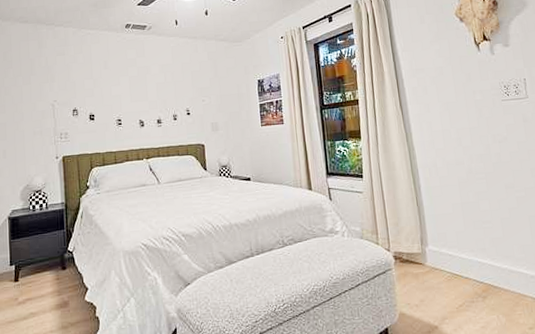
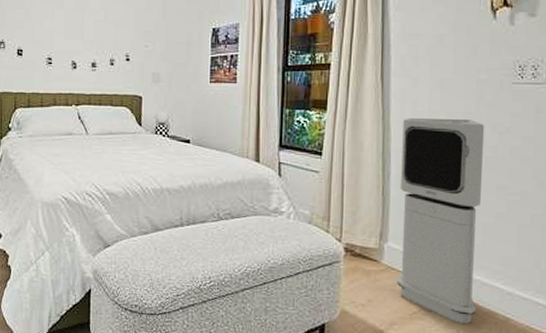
air purifier: none [422,133,509,309] -> present [396,118,485,324]

